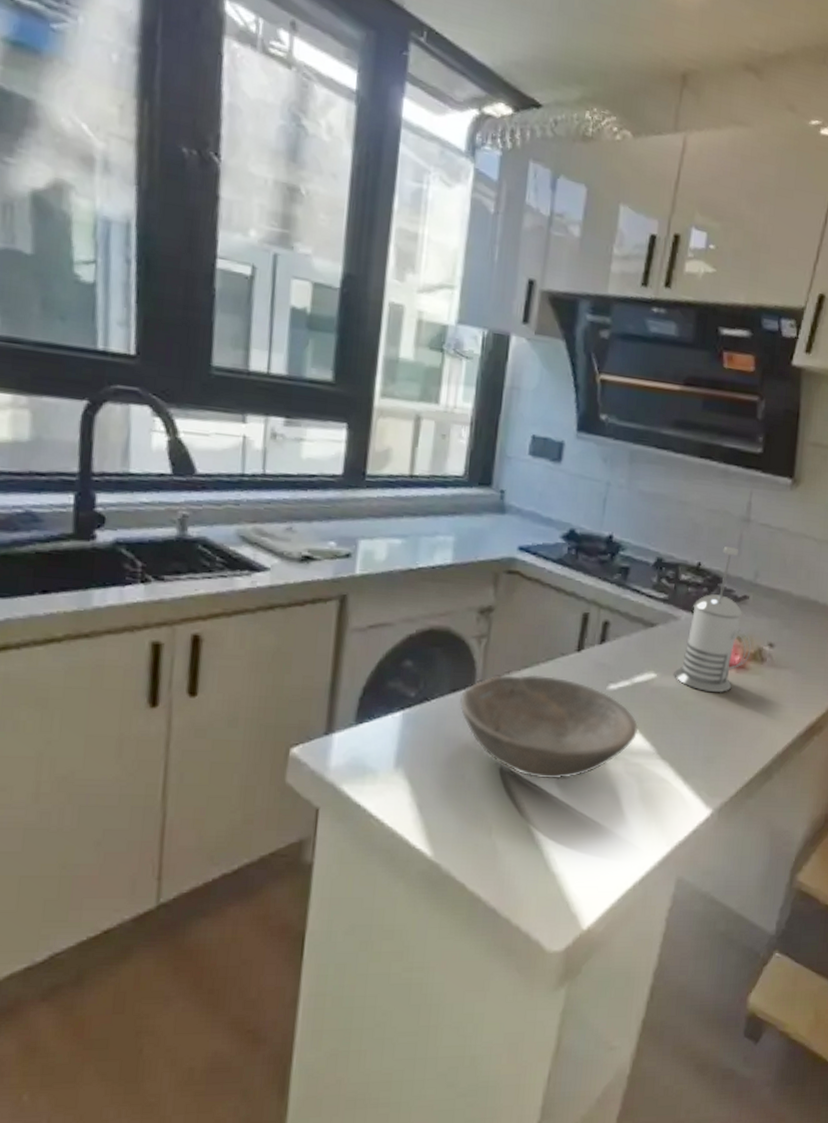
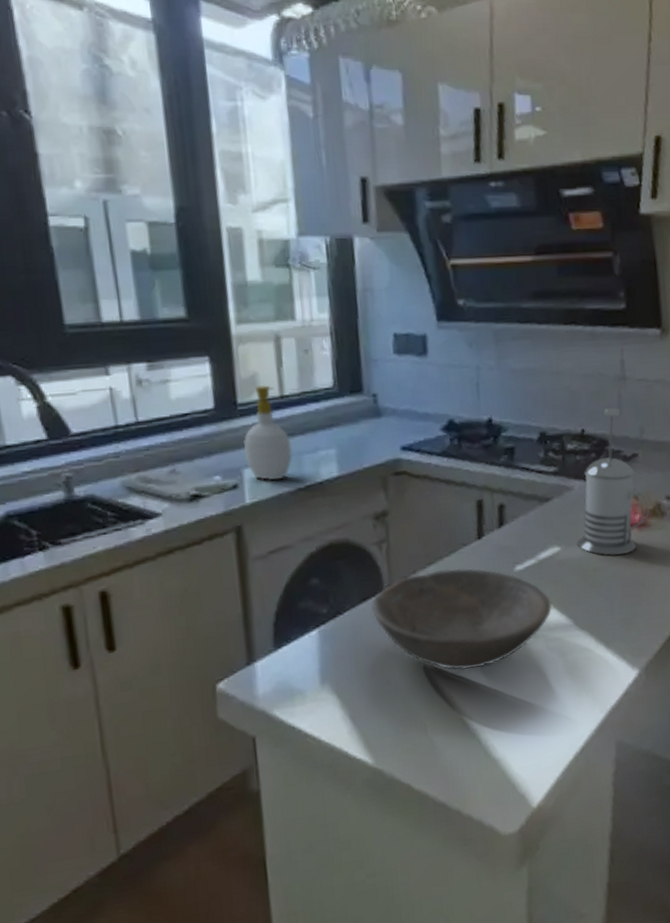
soap bottle: none [362,460,412,557] -> present [244,385,293,481]

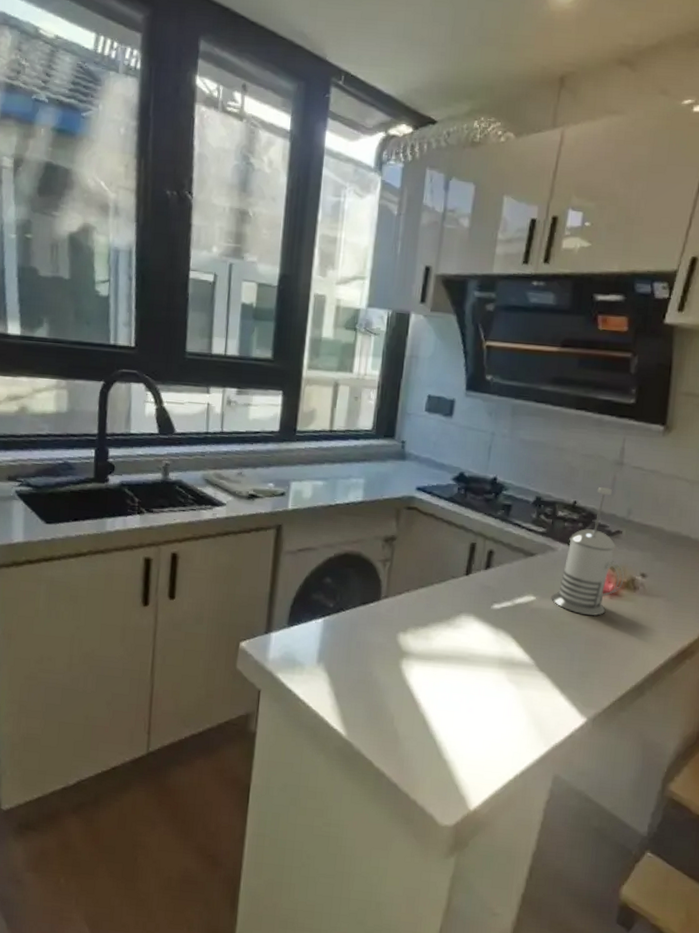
soap bottle: present [244,385,293,481] -> none [294,419,331,495]
bowl: present [372,568,553,670] -> none [369,593,519,682]

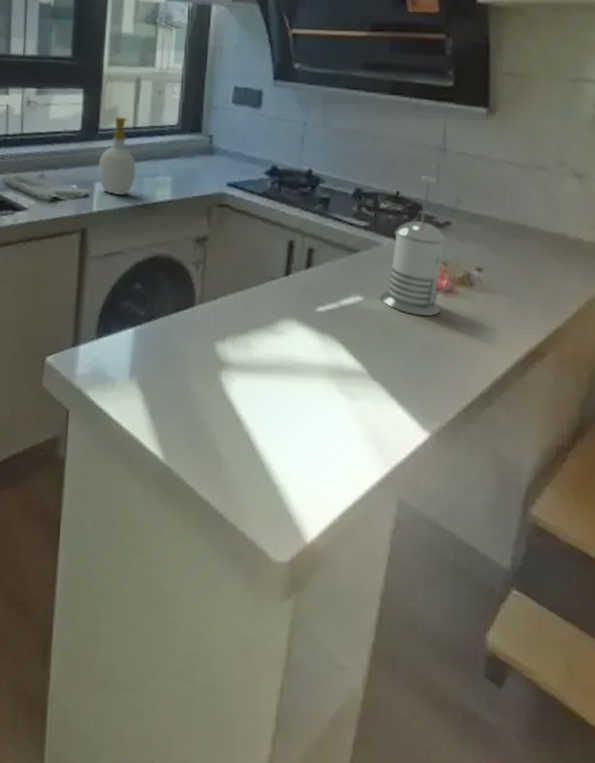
soap bottle: none [294,419,331,495] -> present [97,116,137,196]

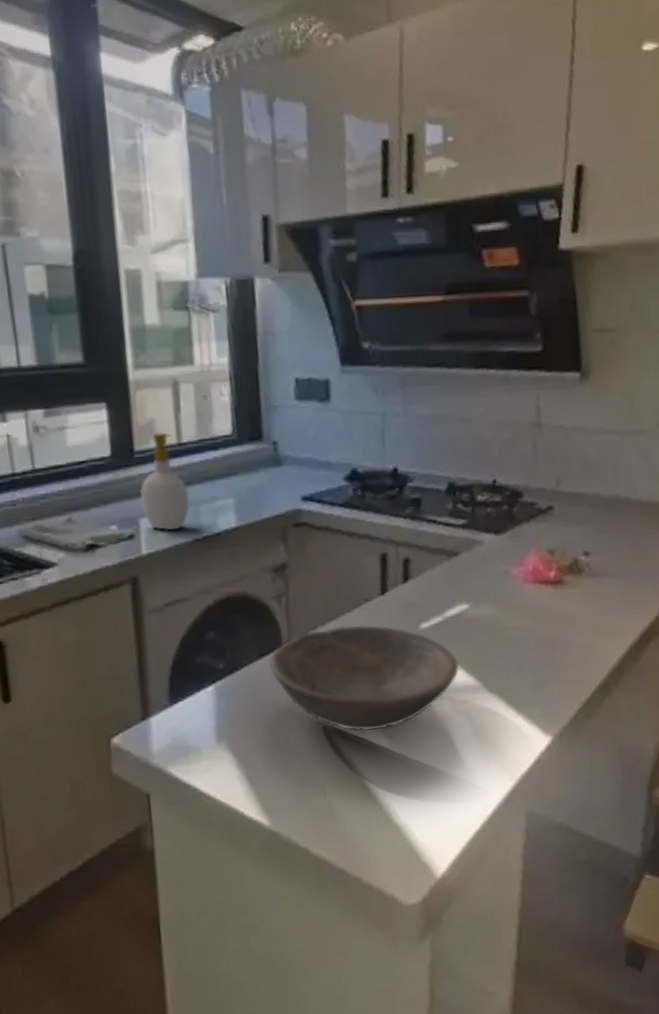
bowl: none [183,296,349,395] -> present [270,625,460,732]
french press: present [380,175,459,317] -> none [487,457,566,614]

